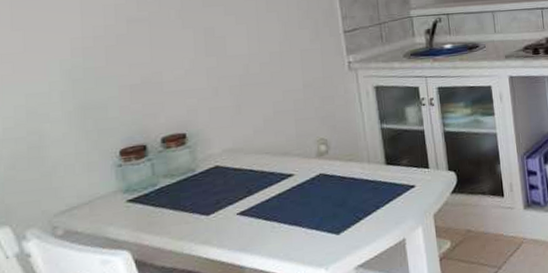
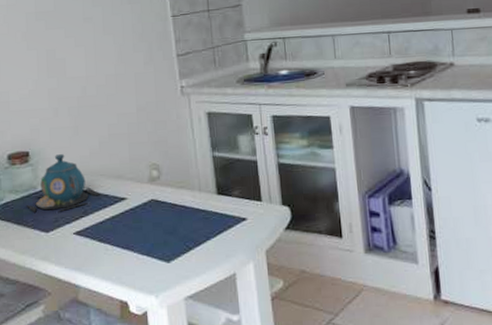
teapot: none [183,134,267,196] -> present [25,154,101,213]

